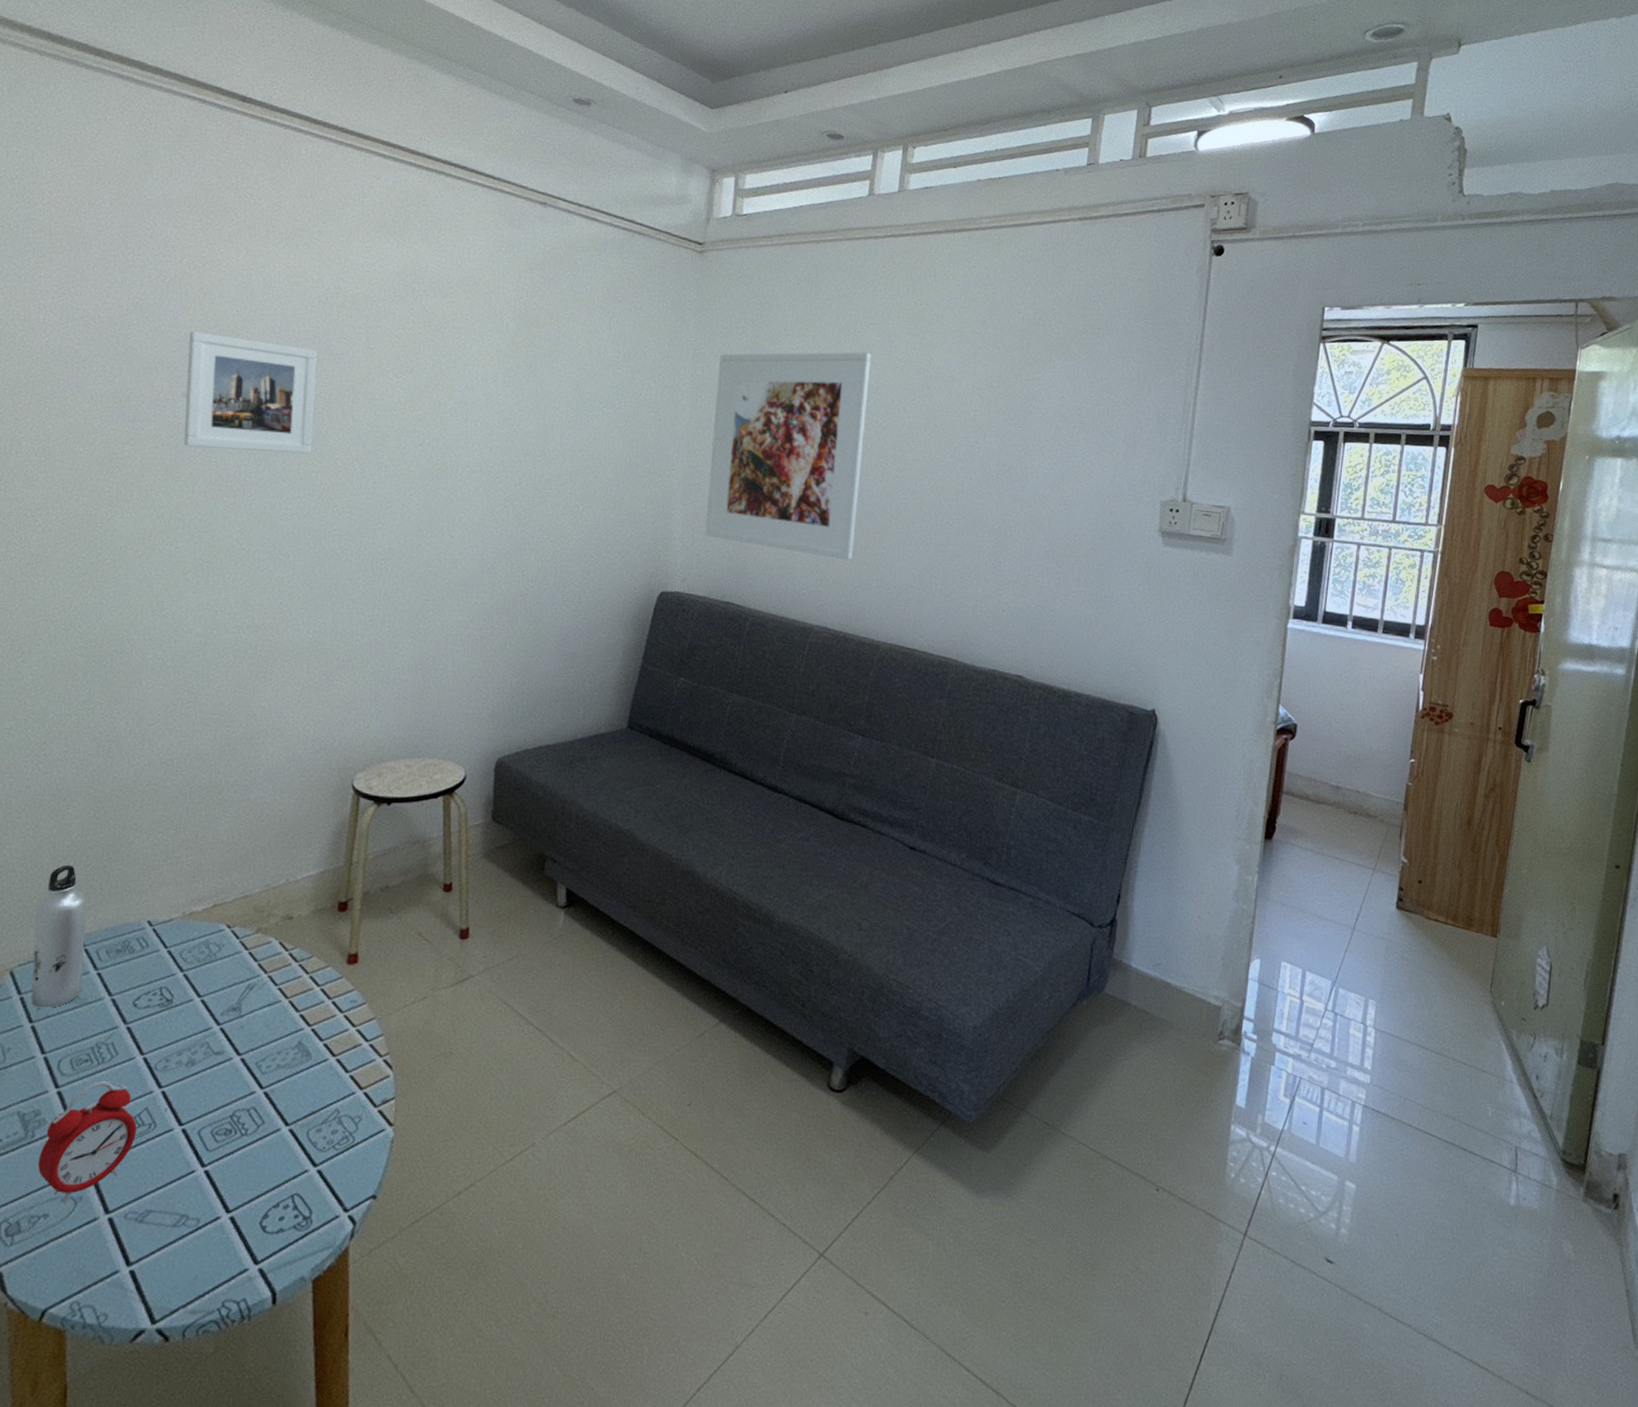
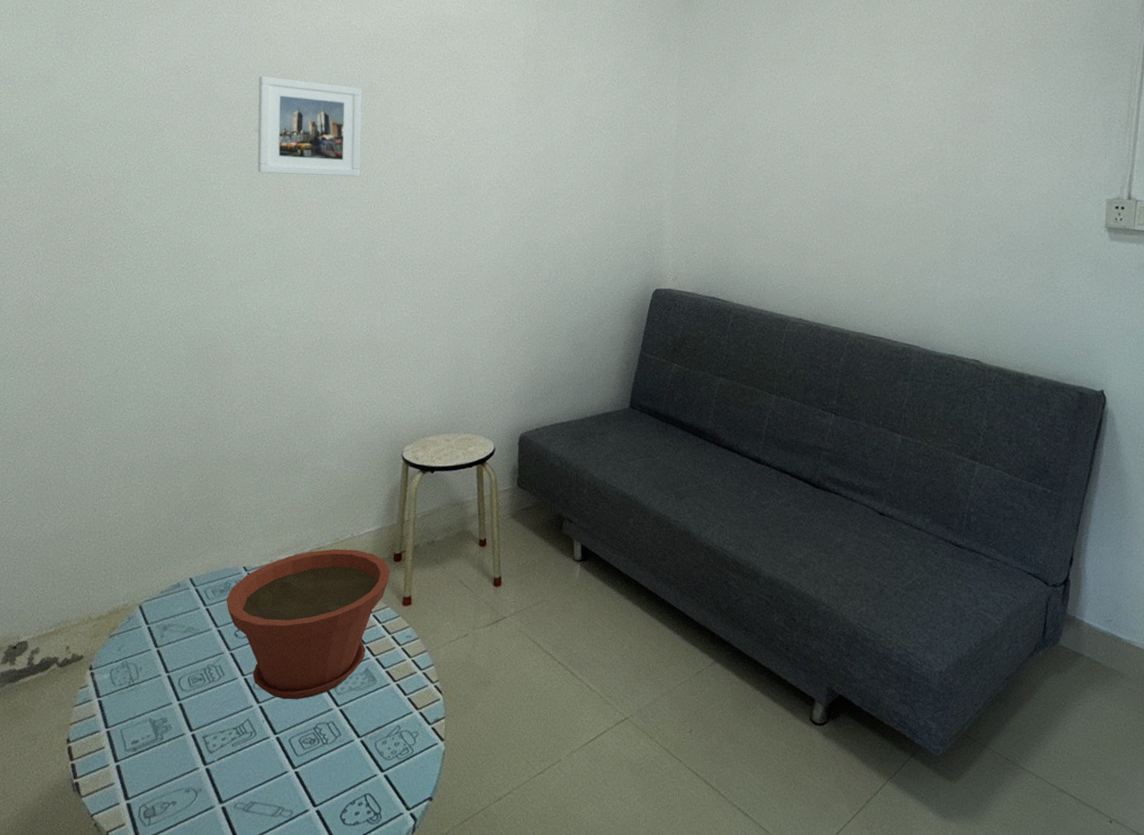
water bottle: present [31,864,87,1008] -> none [156,520,196,636]
alarm clock: present [37,1081,137,1204] -> none [166,696,241,794]
plant pot: none [123,897,334,1083] -> present [226,549,391,700]
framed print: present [704,352,871,560] -> none [692,72,837,259]

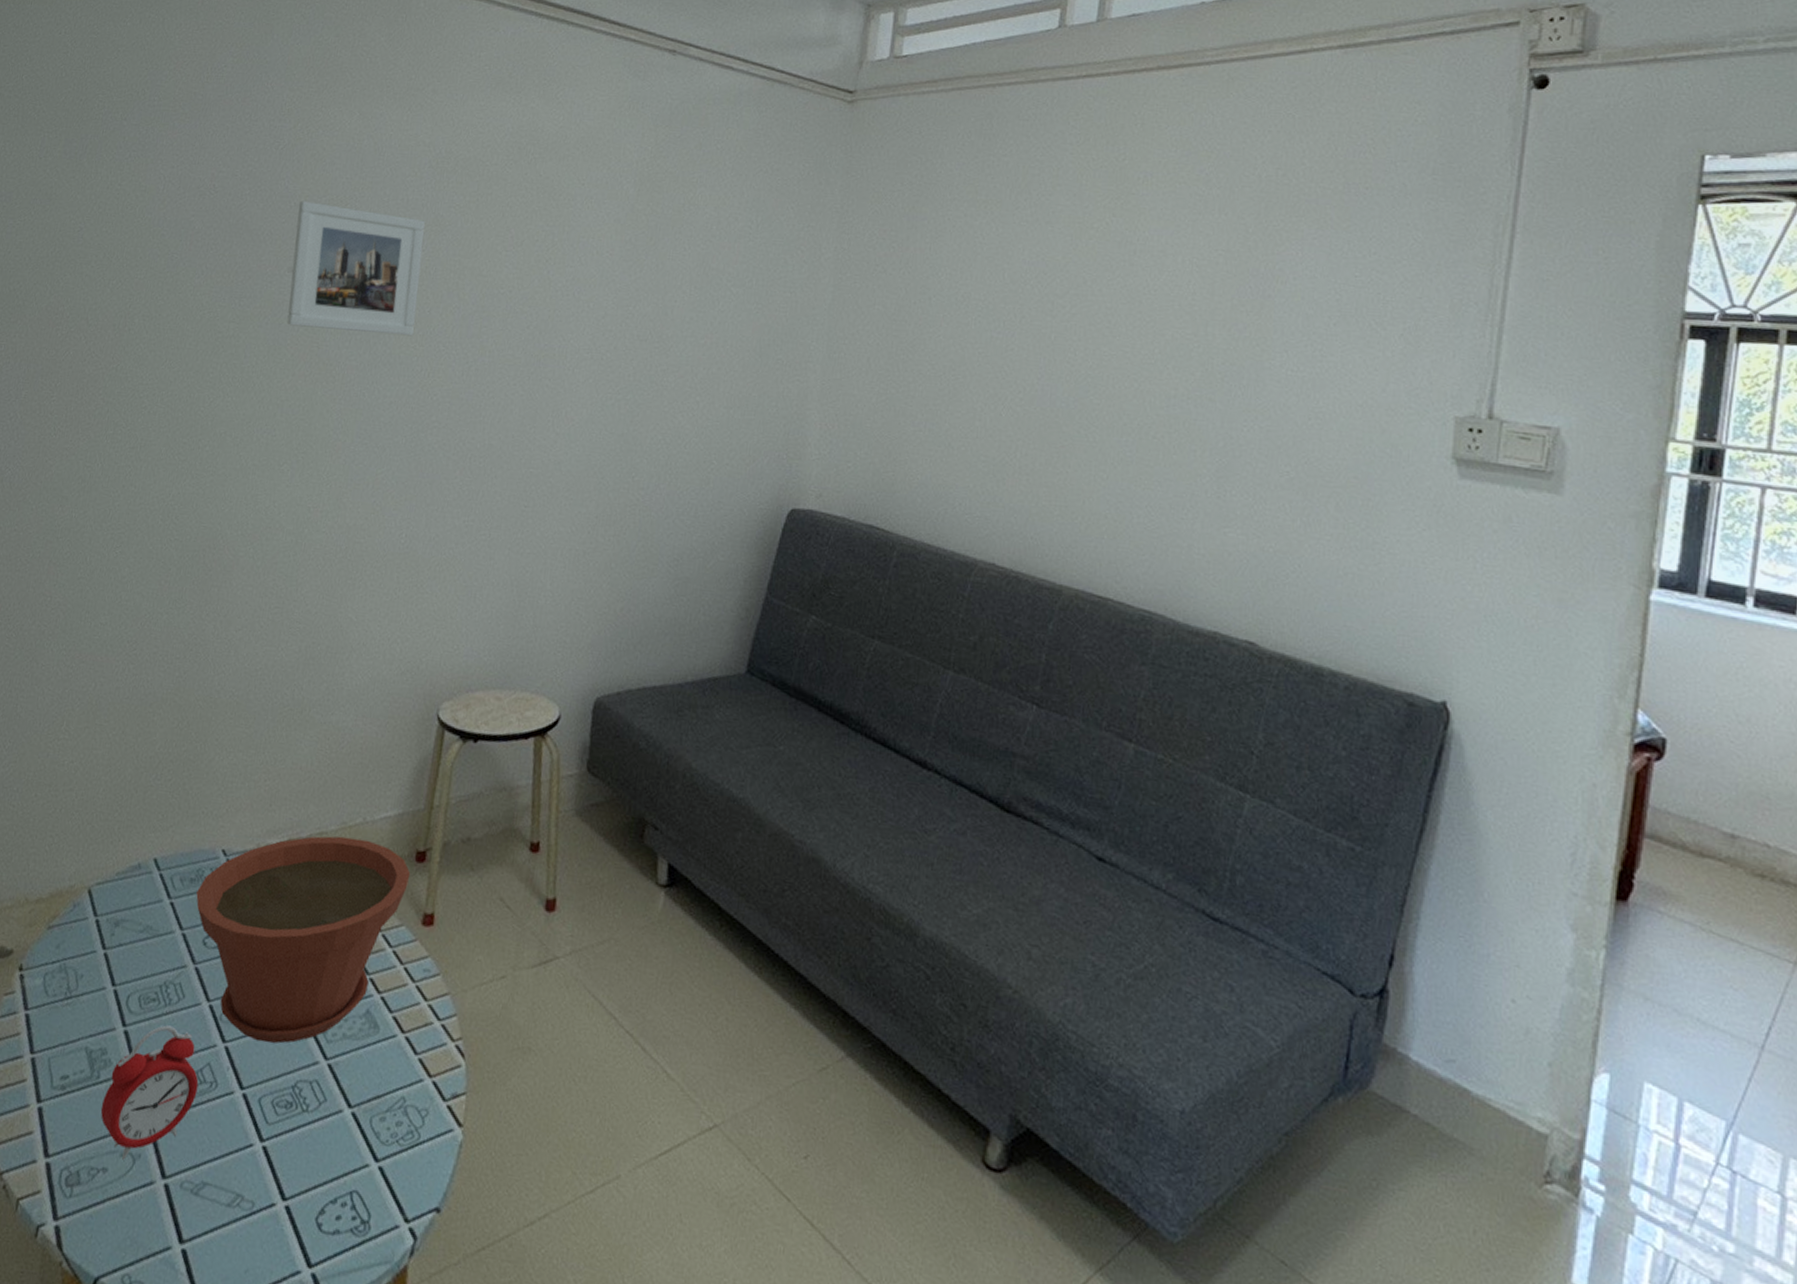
alarm clock: none [166,696,241,794] -> present [100,1025,199,1160]

